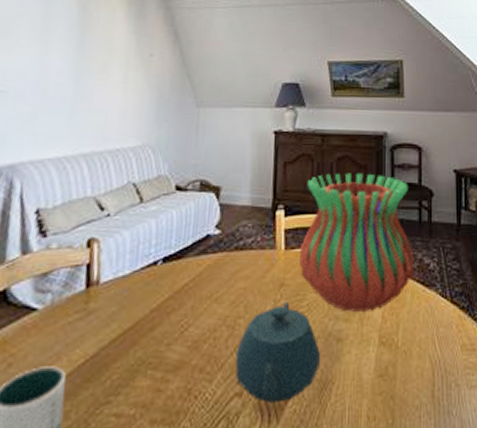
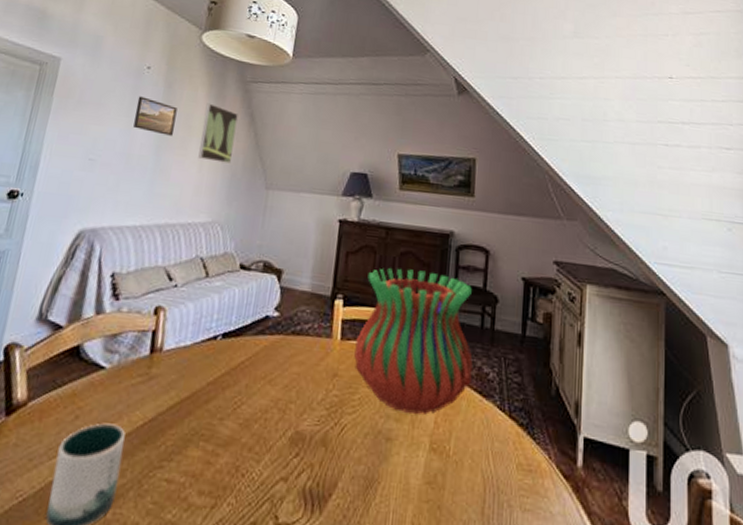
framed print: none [47,20,95,60] -> present [133,96,178,136]
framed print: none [122,23,161,84] -> present [198,103,238,163]
teapot: present [235,302,321,404] -> none [282,393,369,494]

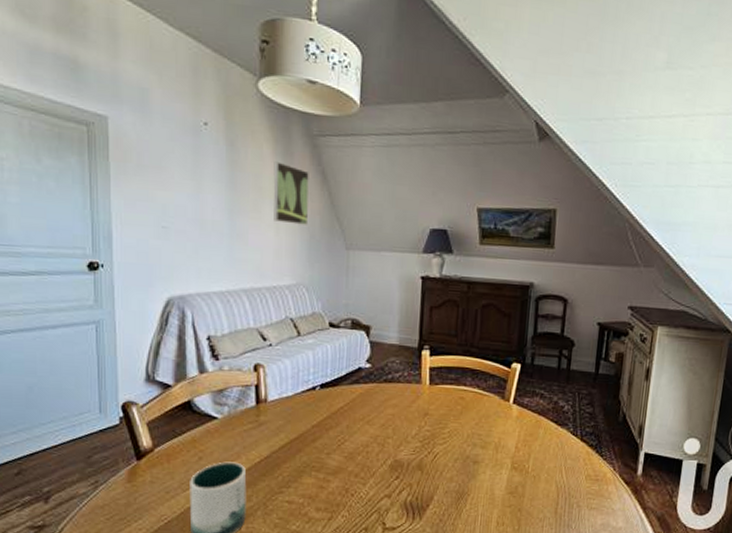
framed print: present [133,96,178,136] -> none [200,157,245,199]
vase: present [354,268,473,415] -> none [442,319,550,443]

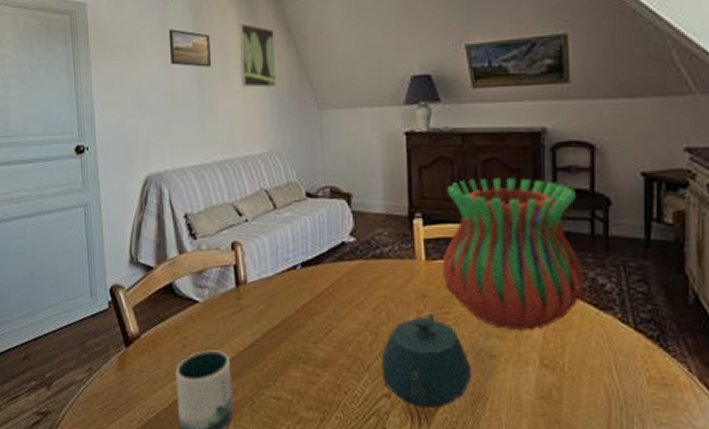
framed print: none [200,157,245,199] -> present [168,29,212,67]
teapot: none [385,428,459,505] -> present [382,313,472,409]
vase: none [442,319,550,443] -> present [443,178,584,332]

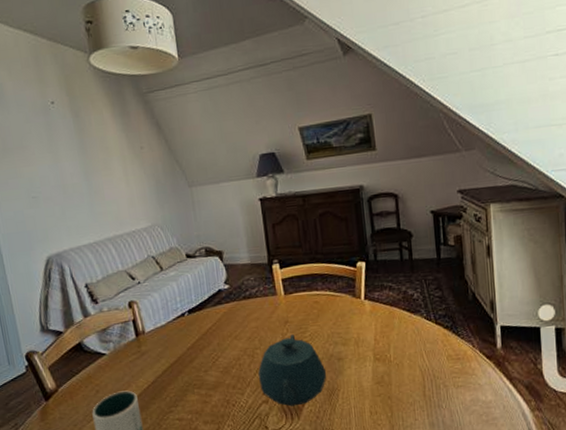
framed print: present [168,29,212,67] -> none [53,130,95,162]
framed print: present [238,23,277,88] -> none [114,122,153,174]
vase: present [443,178,584,332] -> none [295,224,400,338]

